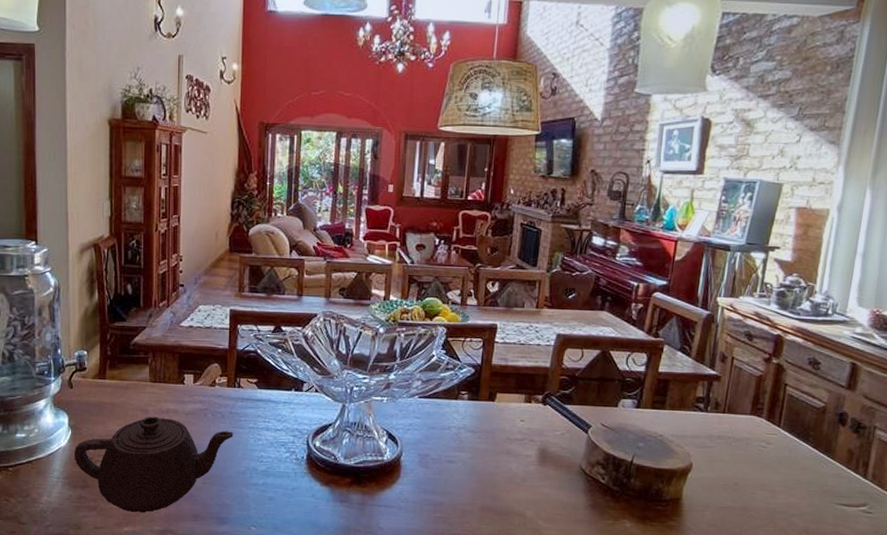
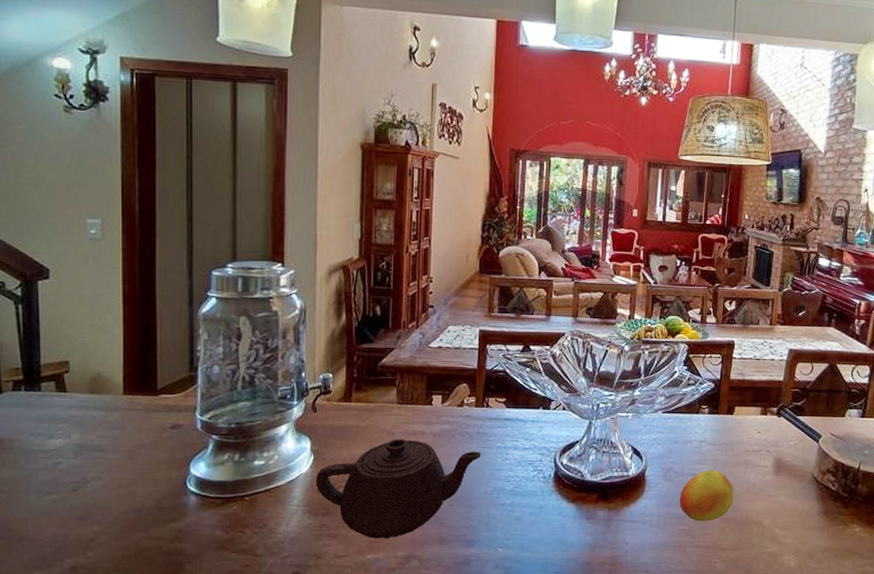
fruit: none [436,458,495,510] -> present [679,470,734,522]

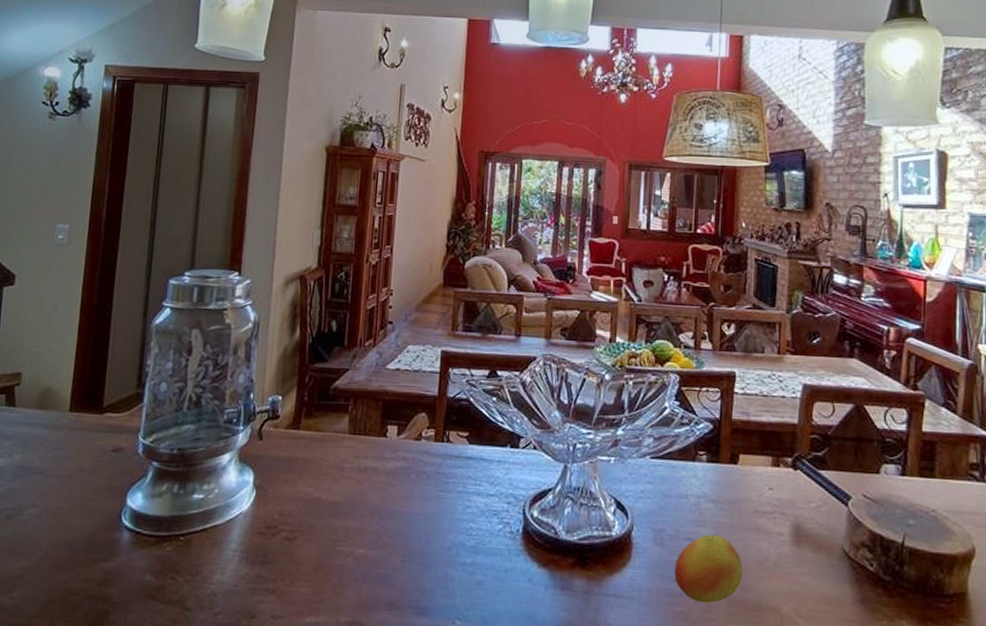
teapot: present [315,439,481,539] -> none [255,476,439,599]

